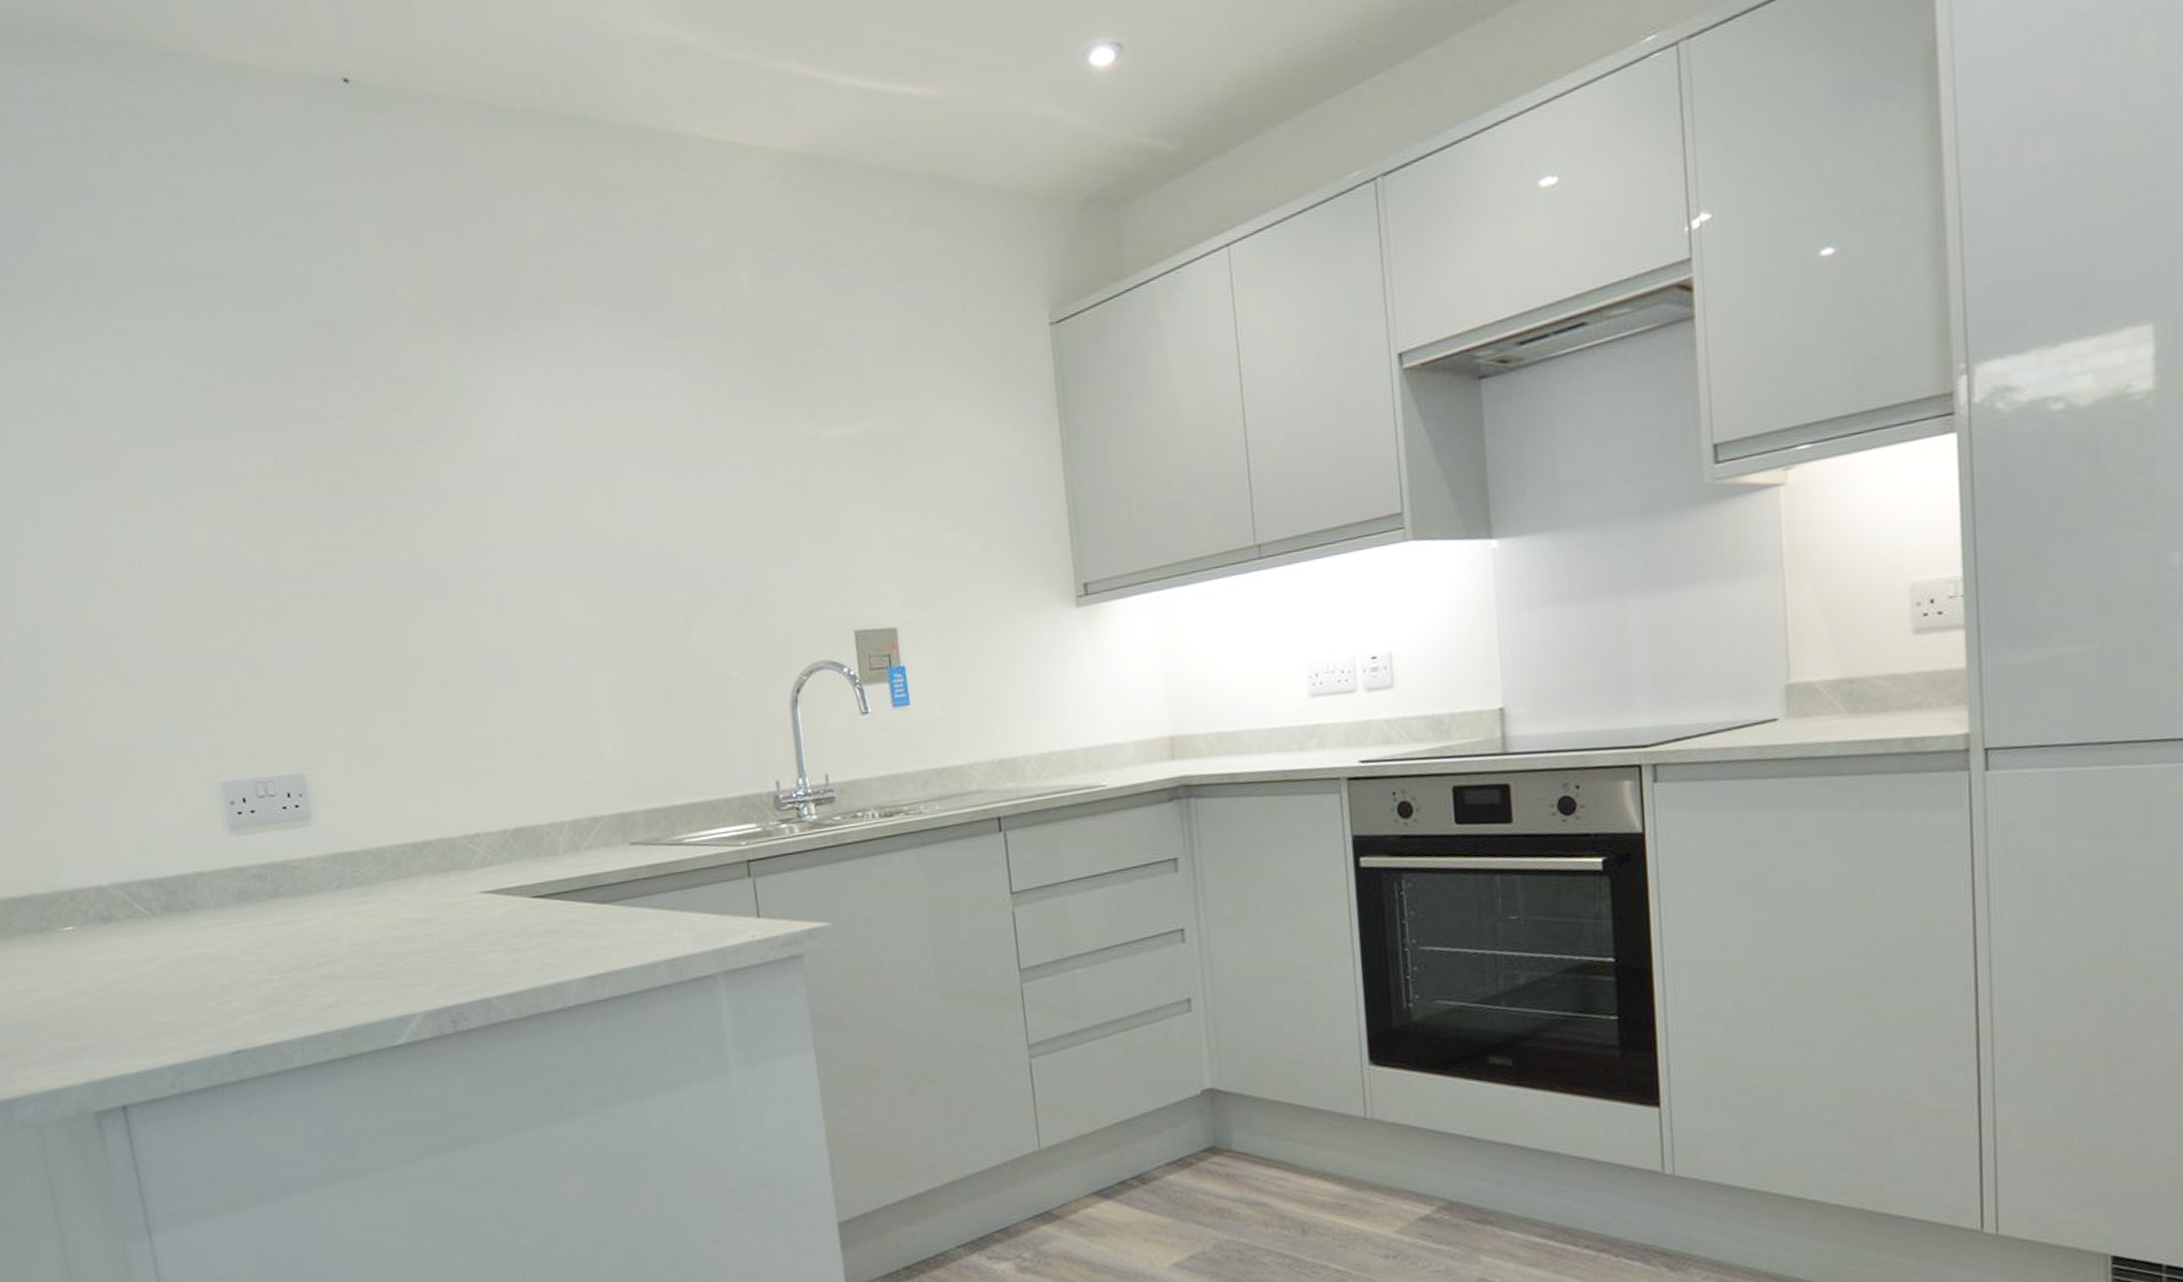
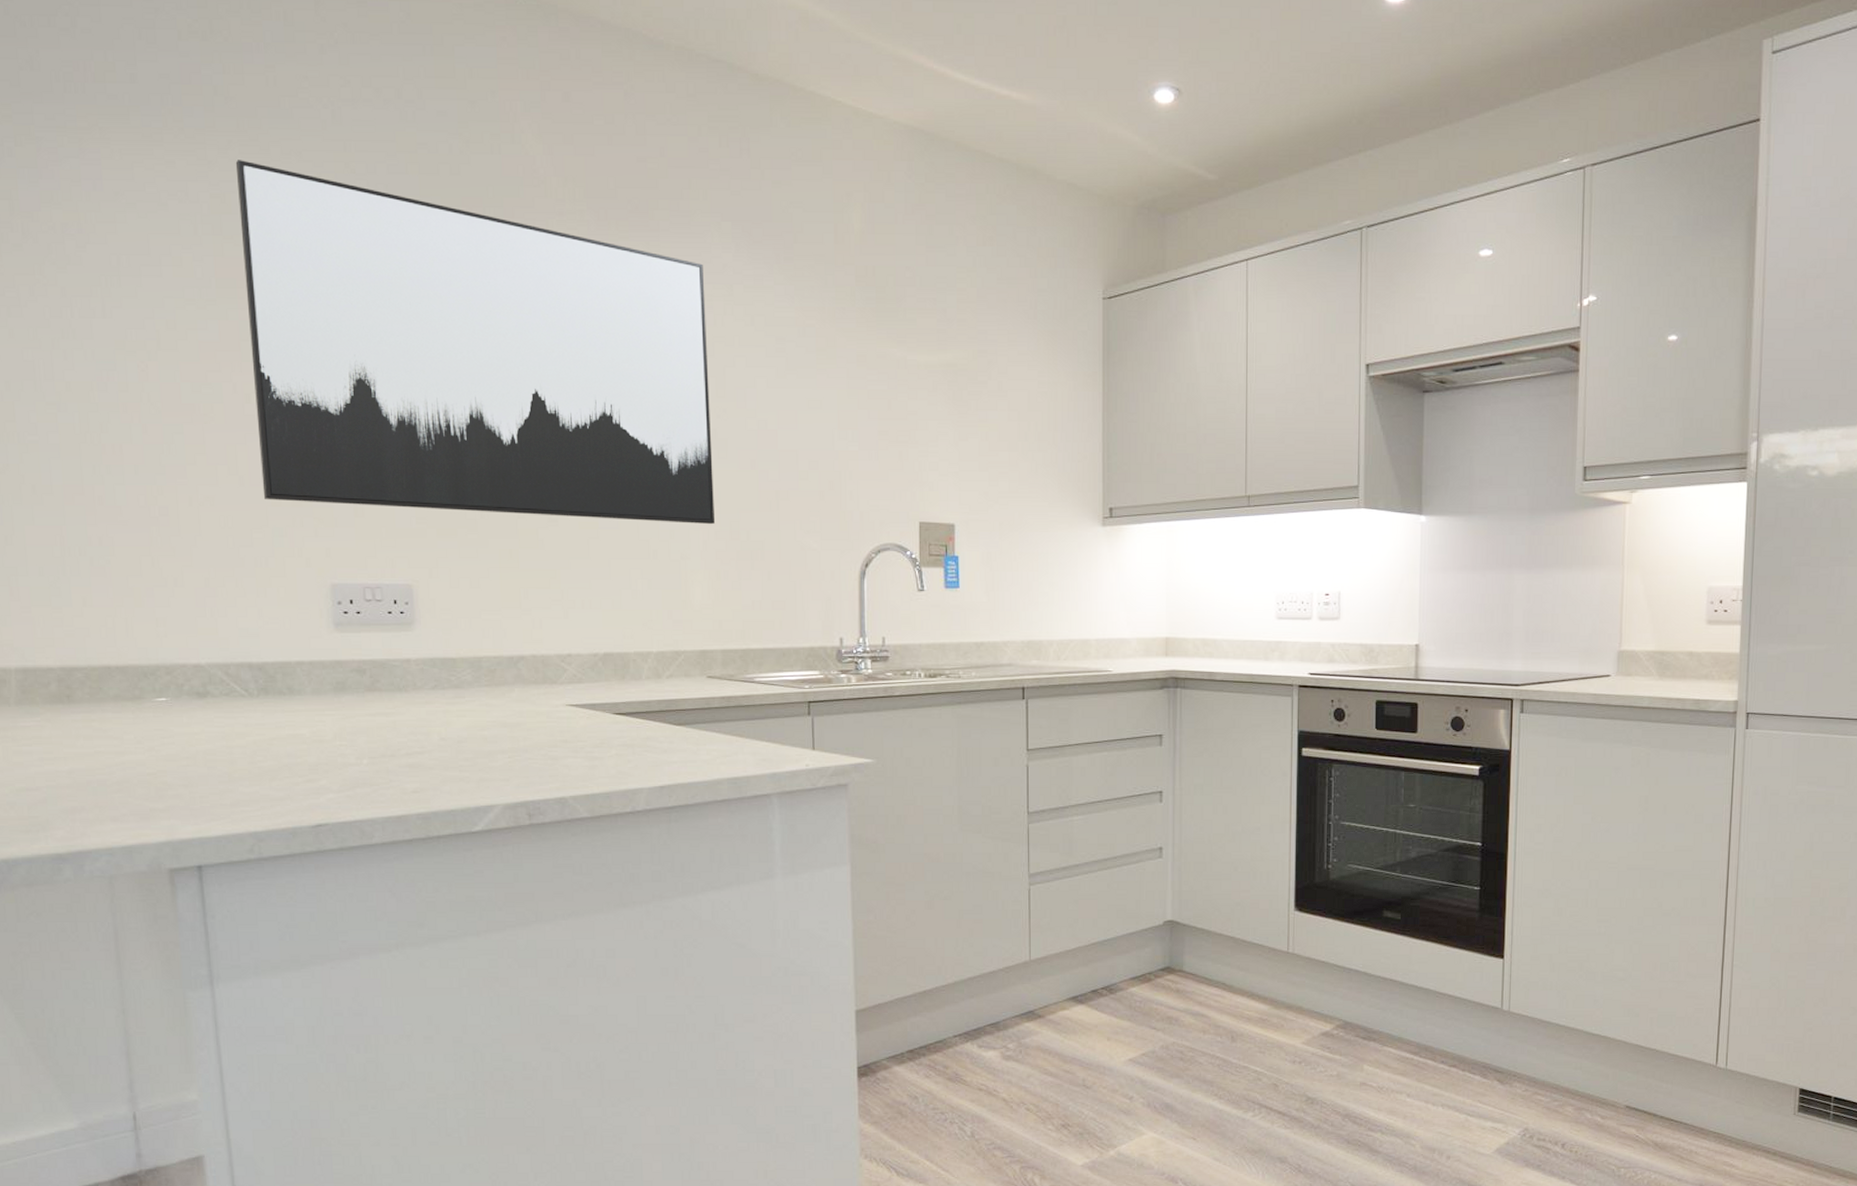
wall art: none [78,325,620,698] -> present [235,160,715,525]

